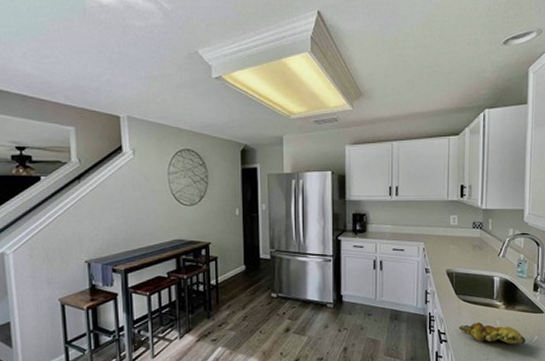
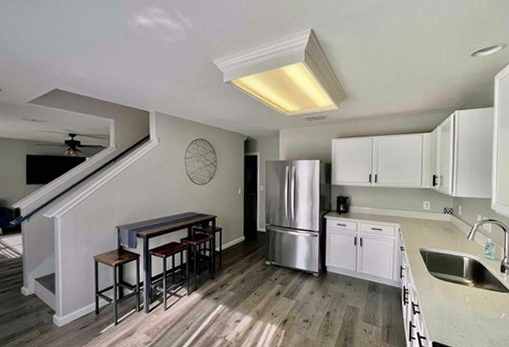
banana bunch: present [458,322,526,345] -> none [430,298,494,320]

